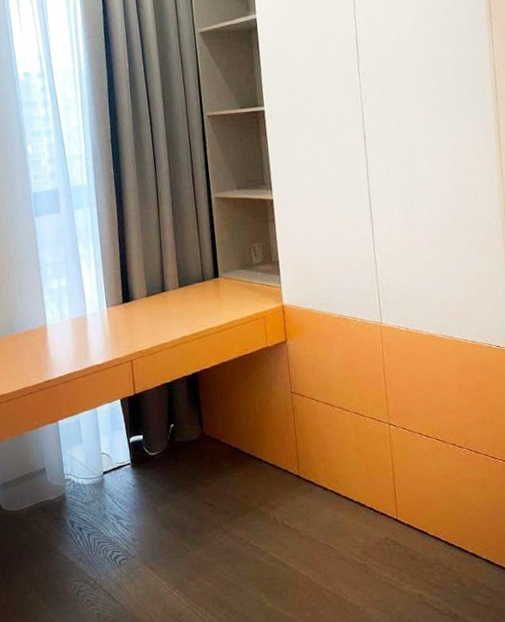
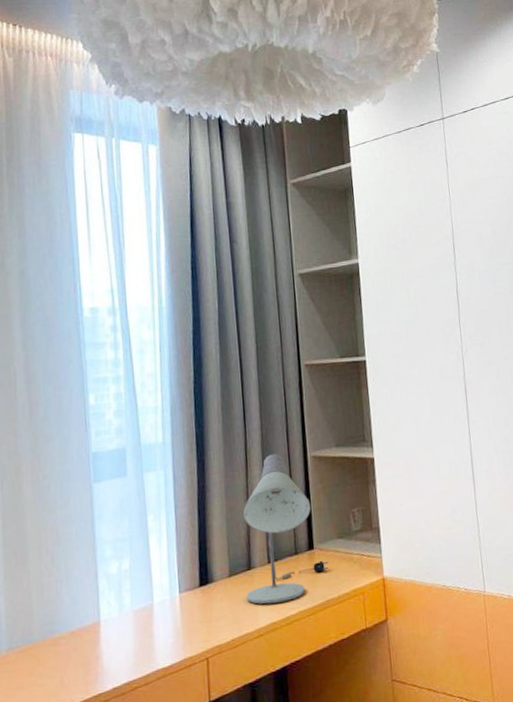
desk lamp: none [156,194,233,321] -> present [242,453,329,604]

